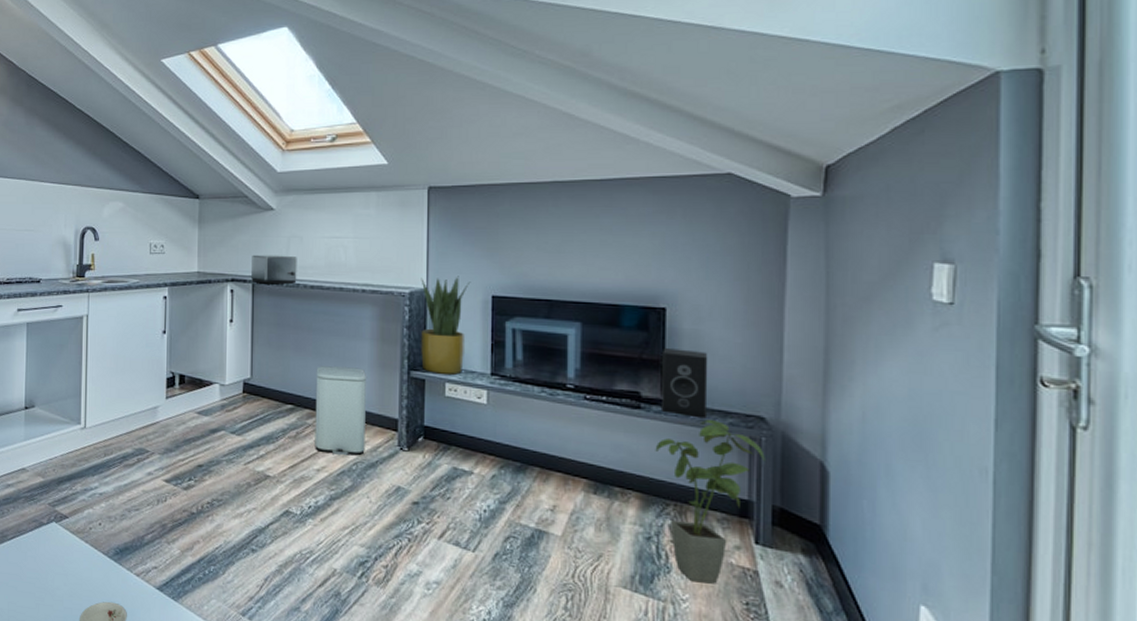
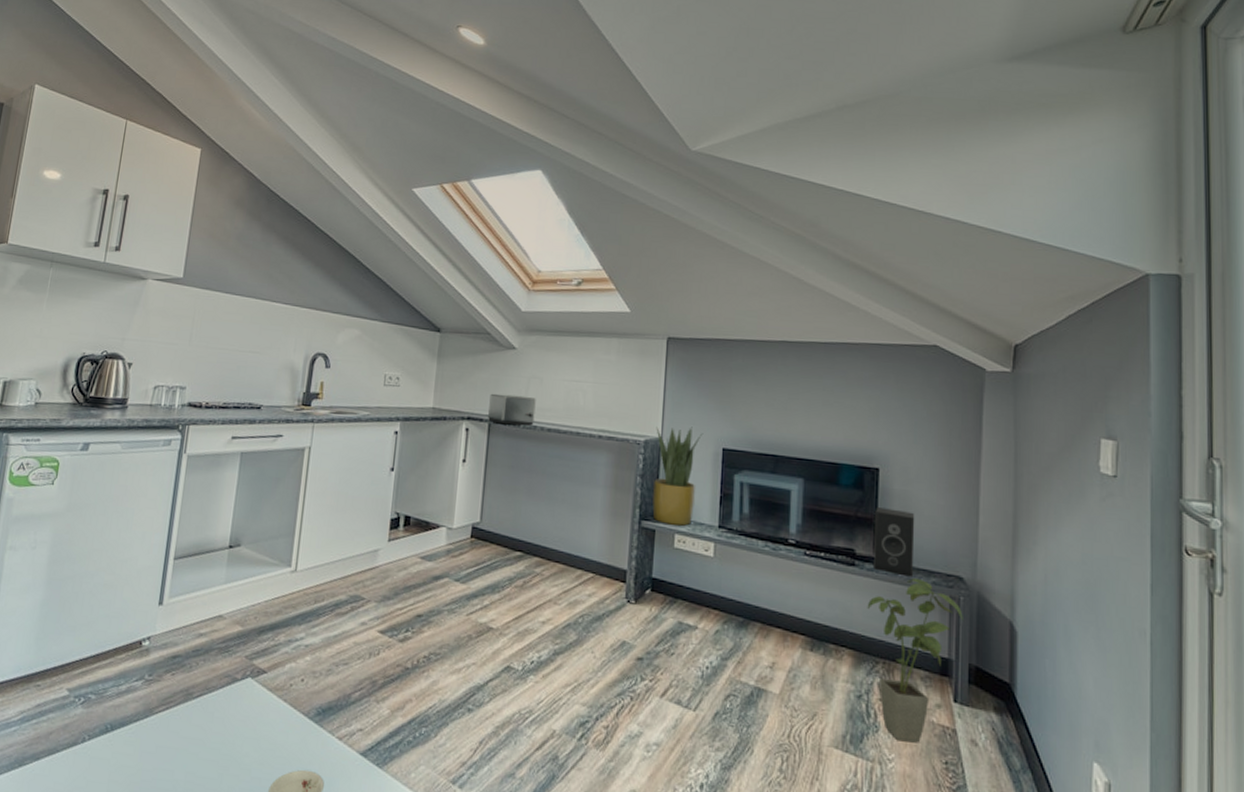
pedal bin: present [315,365,367,456] -> none [541,512,599,608]

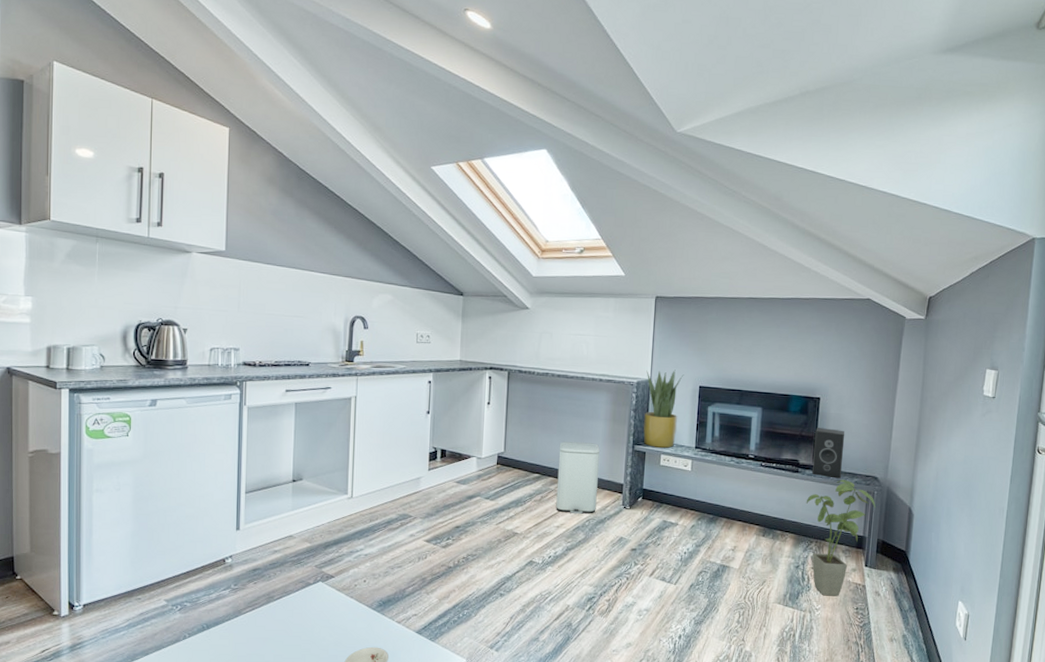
toaster: present [488,393,536,425] -> none [507,347,547,373]
pedal bin: none [541,512,599,608] -> present [556,441,601,515]

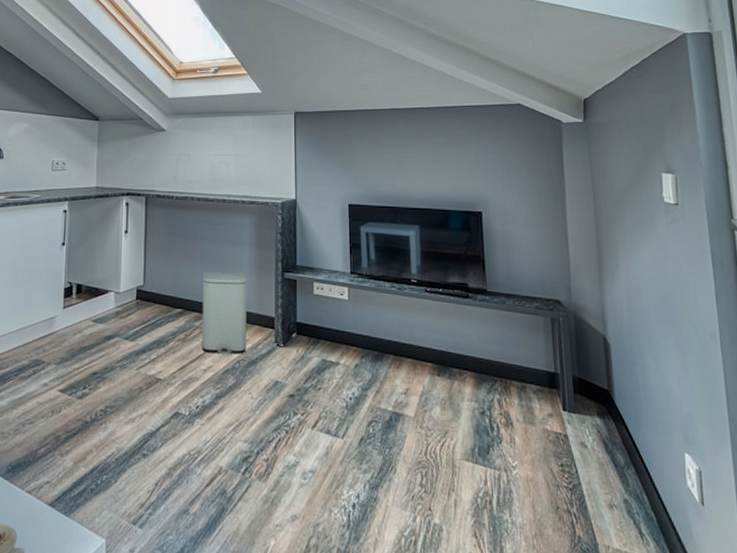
planter: present [643,370,683,448] -> none [290,189,330,274]
house plant: present [806,479,876,597] -> none [482,304,564,450]
speaker: present [812,428,845,479] -> none [482,246,518,304]

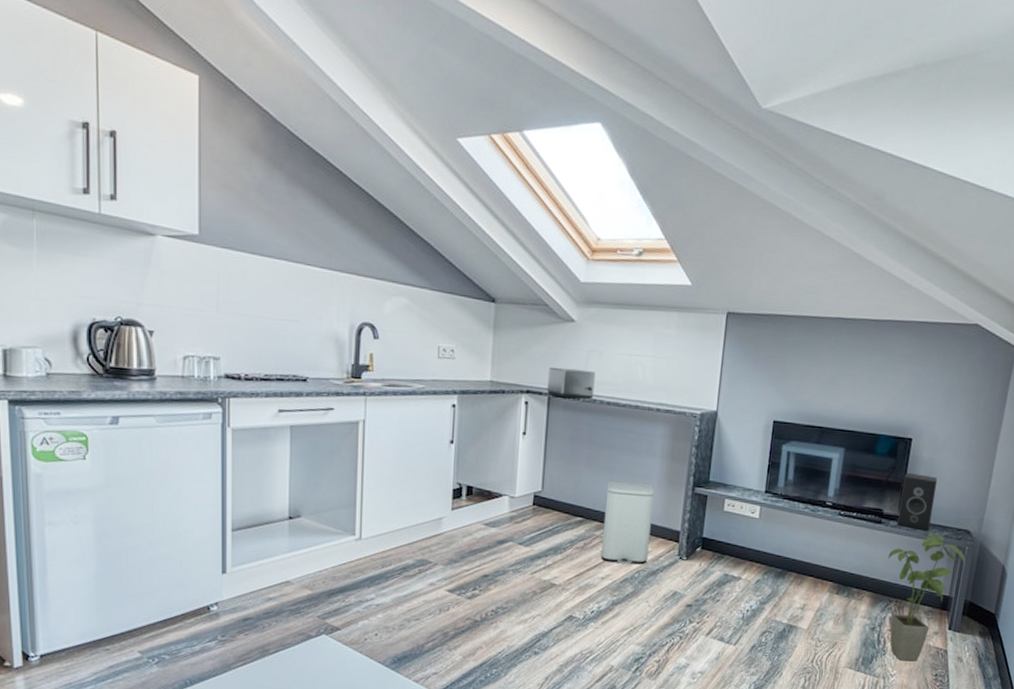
toaster: none [145,171,186,197] -> present [547,366,596,399]
speaker: none [482,246,518,304] -> present [897,473,938,532]
house plant: none [482,304,564,450] -> present [887,532,966,662]

